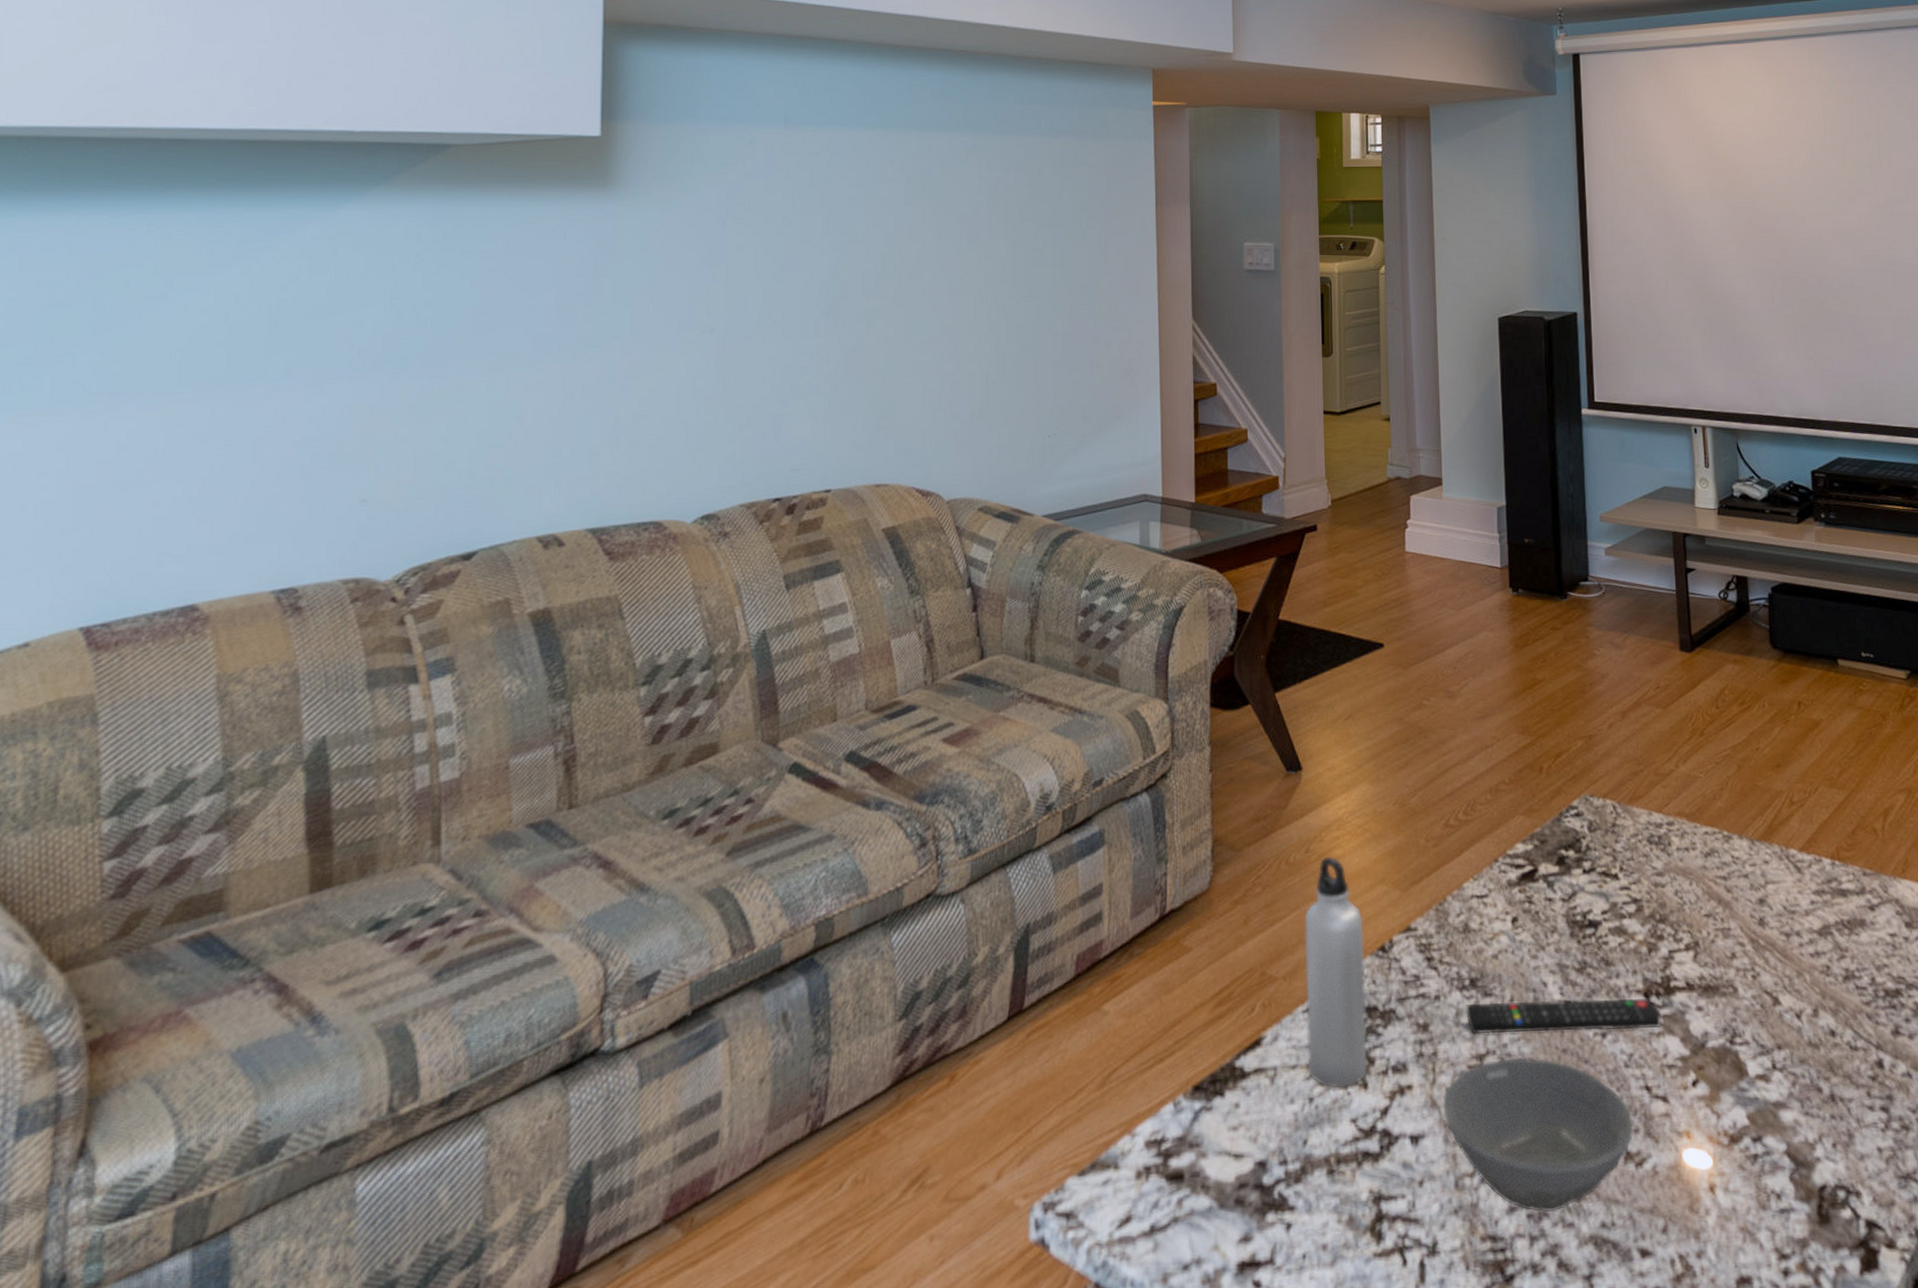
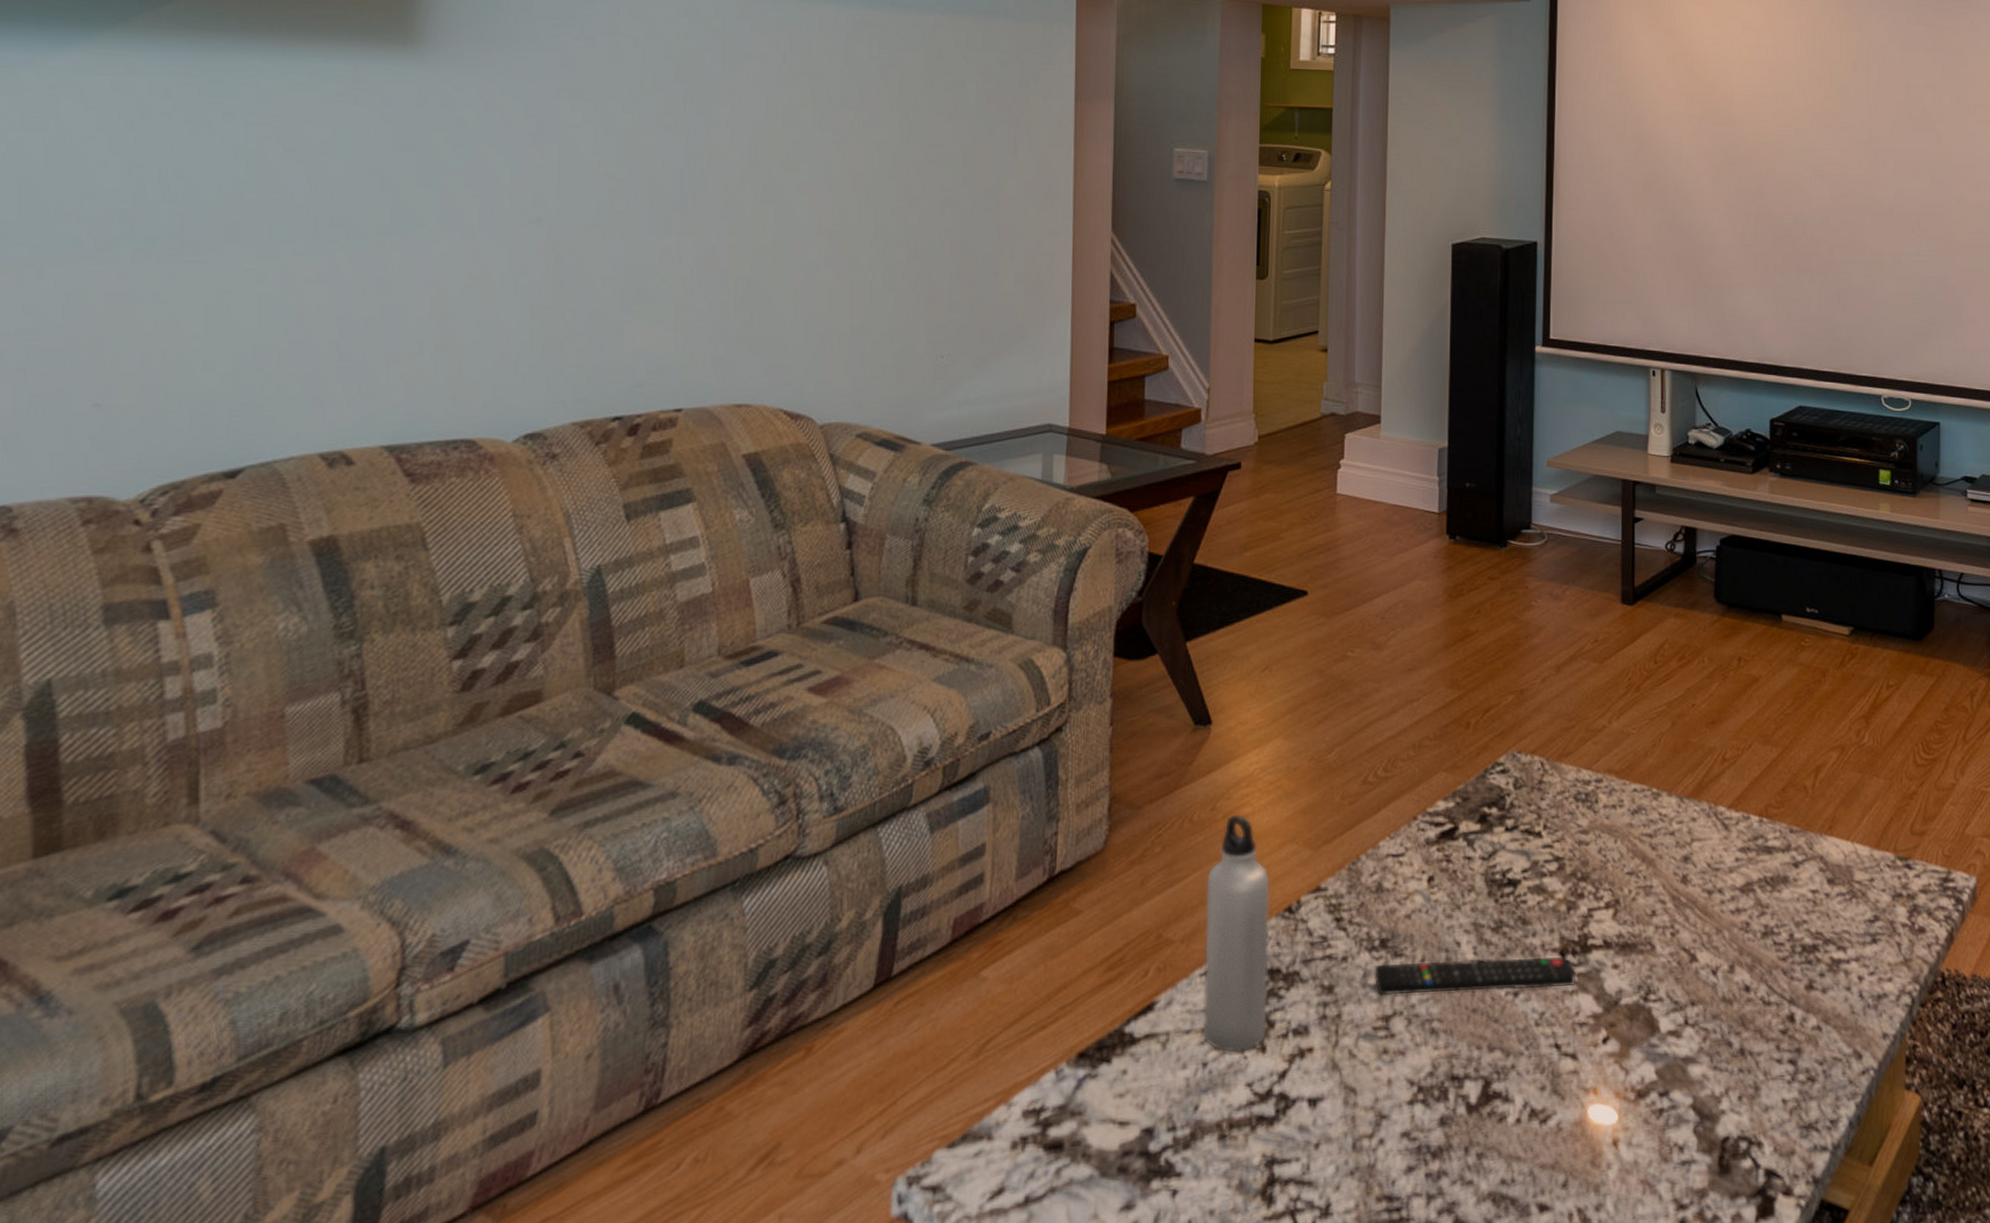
bowl: present [1442,1058,1634,1213] -> none [1344,1018,1541,1172]

